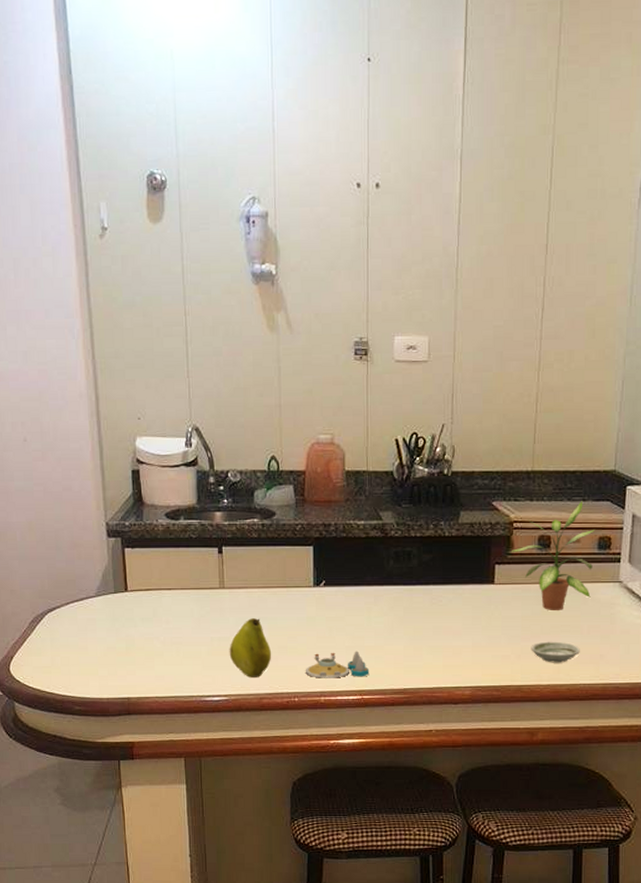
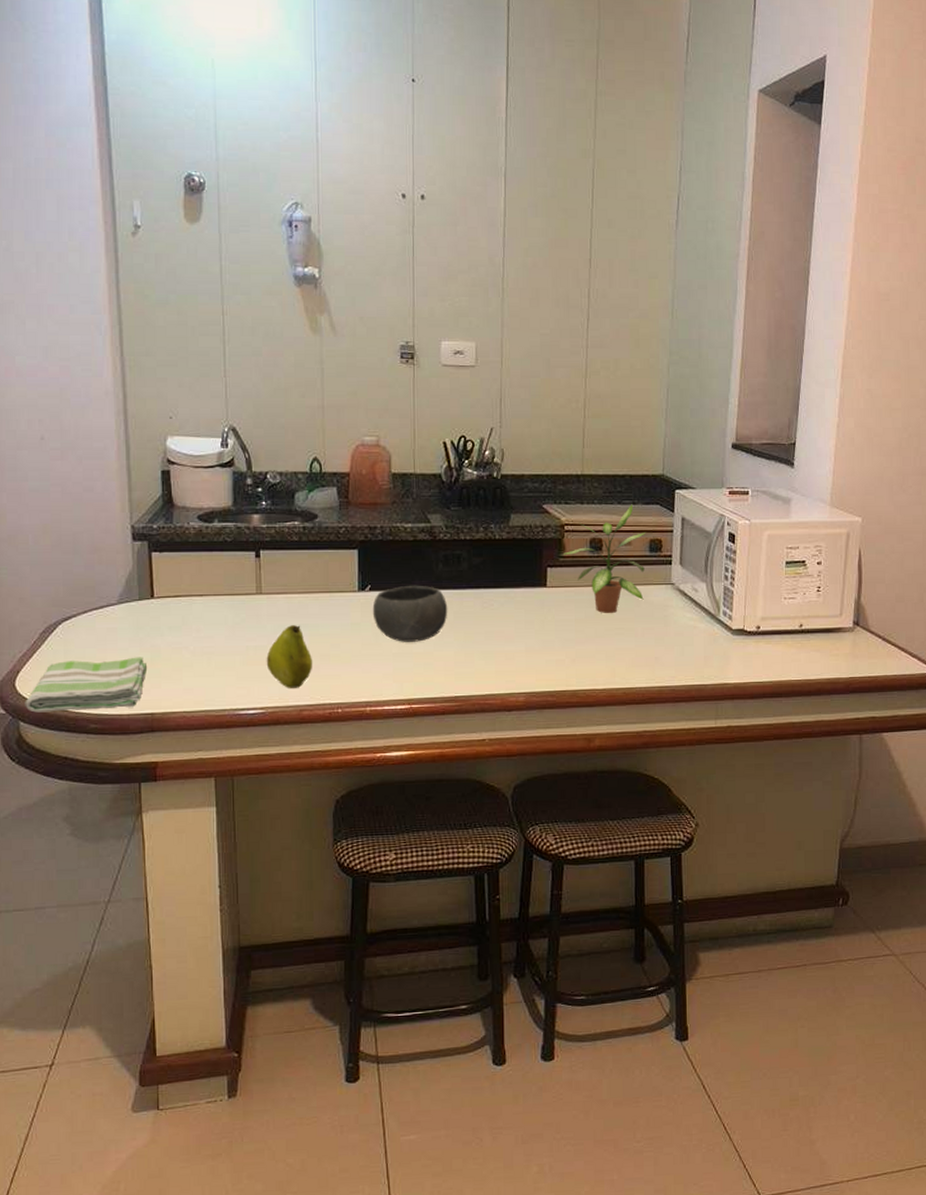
dish towel: none [18,646,124,695] -> present [25,657,148,713]
salt and pepper shaker set: present [305,651,370,678] -> none [349,657,419,688]
bowl: none [327,581,398,636] -> present [372,585,448,642]
saucer: present [531,641,580,663] -> none [585,644,635,667]

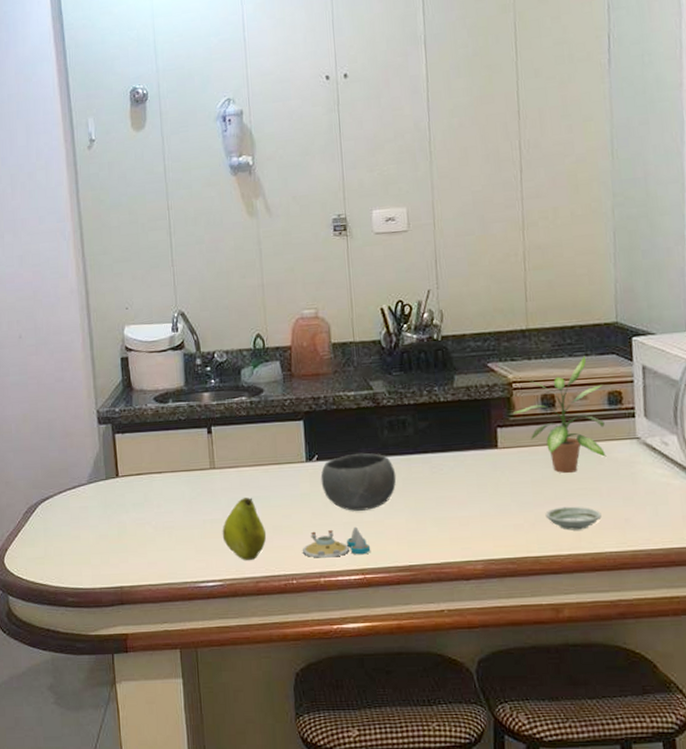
dish towel: present [25,657,148,713] -> none [12,533,116,588]
salt and pepper shaker set: none [349,657,419,688] -> present [302,526,371,558]
saucer: none [585,644,635,667] -> present [545,506,602,531]

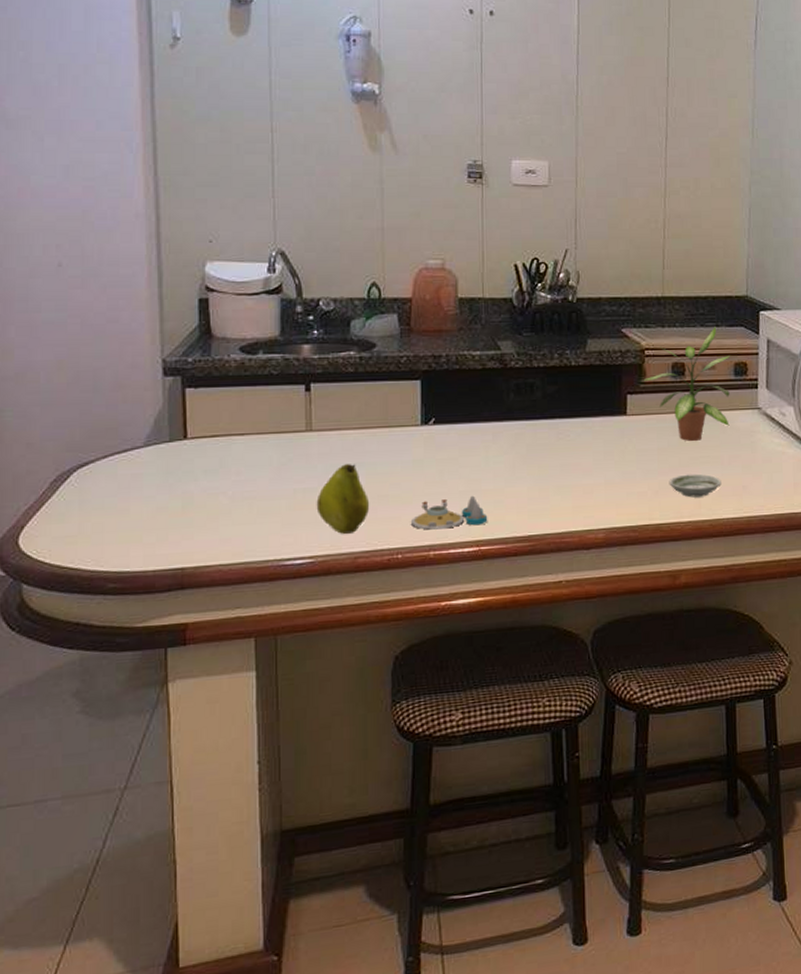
bowl: present [320,452,397,511] -> none [437,416,520,479]

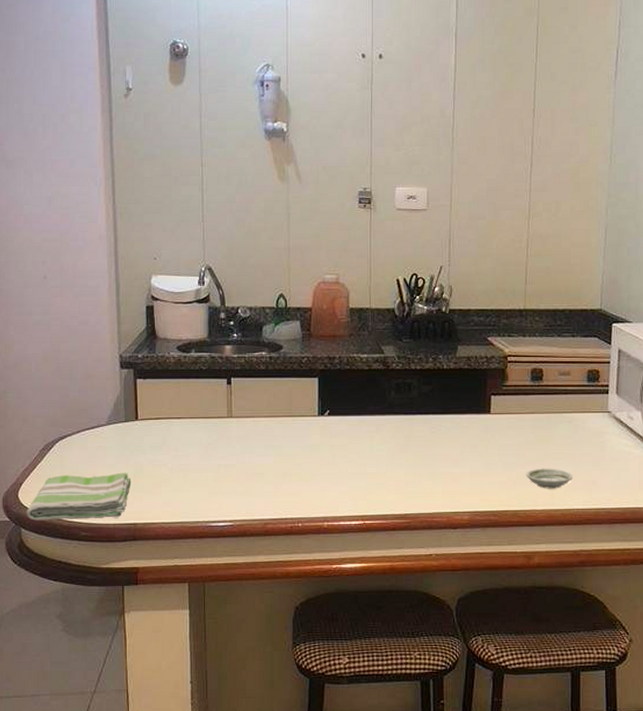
dish towel: none [29,505,178,573] -> present [26,472,132,521]
fruit: present [316,464,370,534] -> none [235,446,277,503]
salt and pepper shaker set: present [410,495,488,530] -> none [309,477,372,504]
potted plant: present [644,327,730,442] -> none [506,337,584,440]

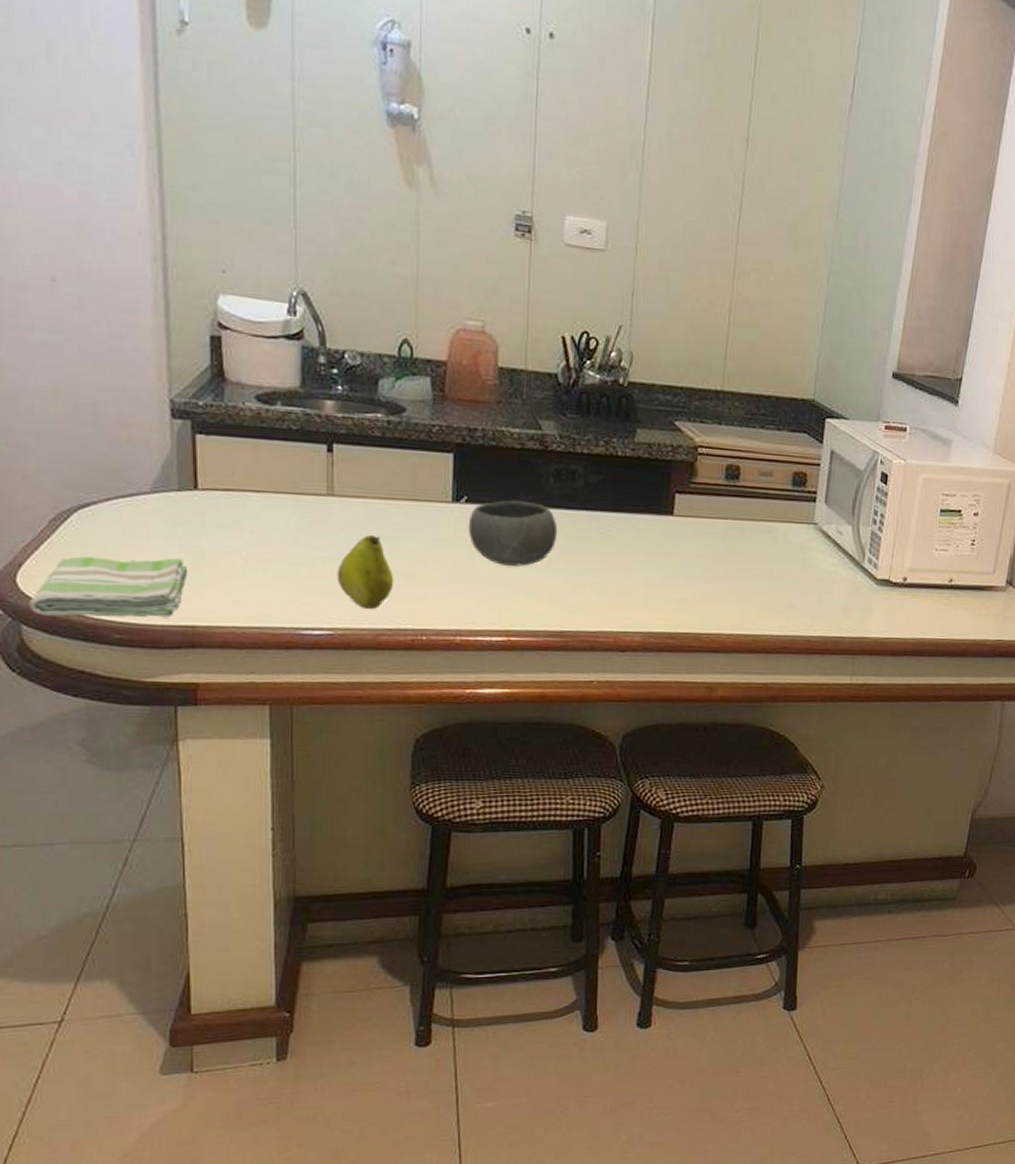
fruit: none [235,446,277,503] -> present [337,535,394,609]
bowl: none [330,410,399,463] -> present [468,500,558,566]
saucer: present [526,468,573,489] -> none [713,584,768,611]

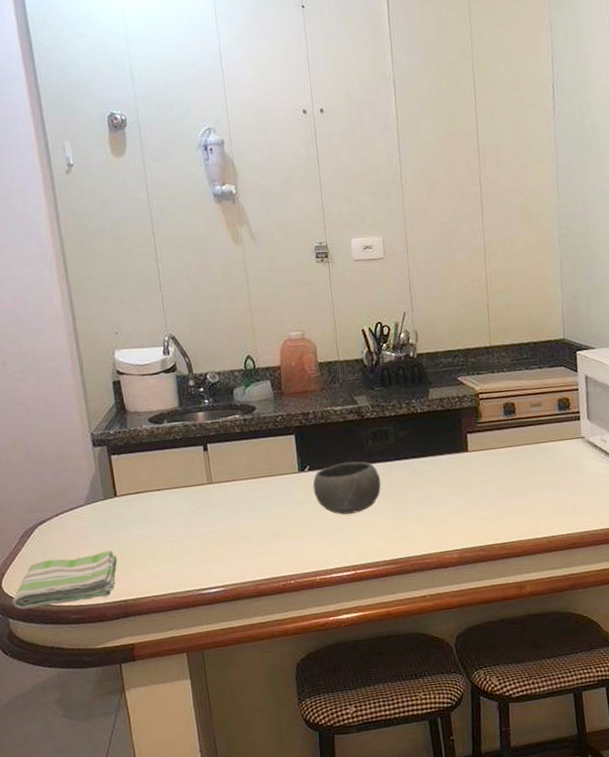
fruit: present [337,535,394,609] -> none [222,508,265,566]

